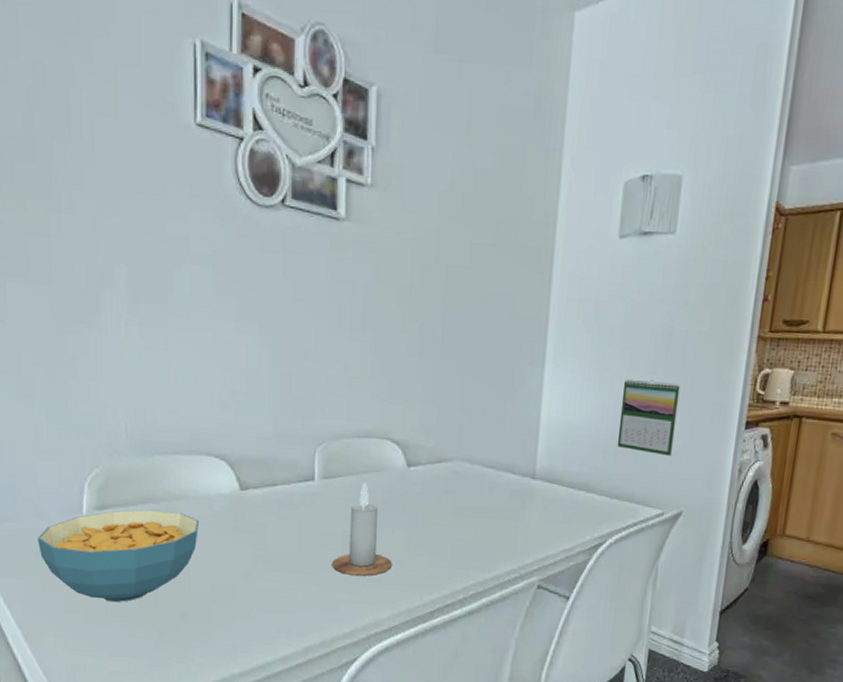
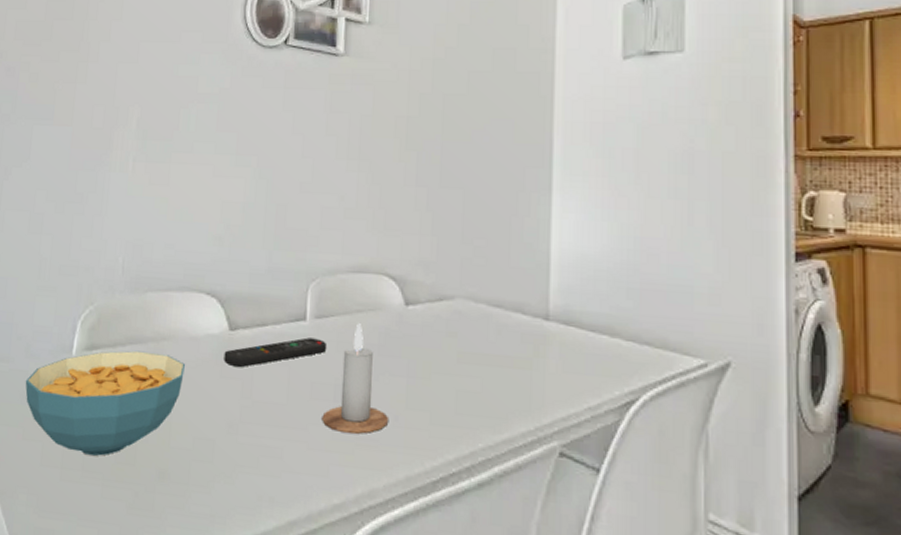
remote control: none [237,496,335,523] -> present [224,337,327,368]
calendar: present [617,378,681,457] -> none [641,205,710,295]

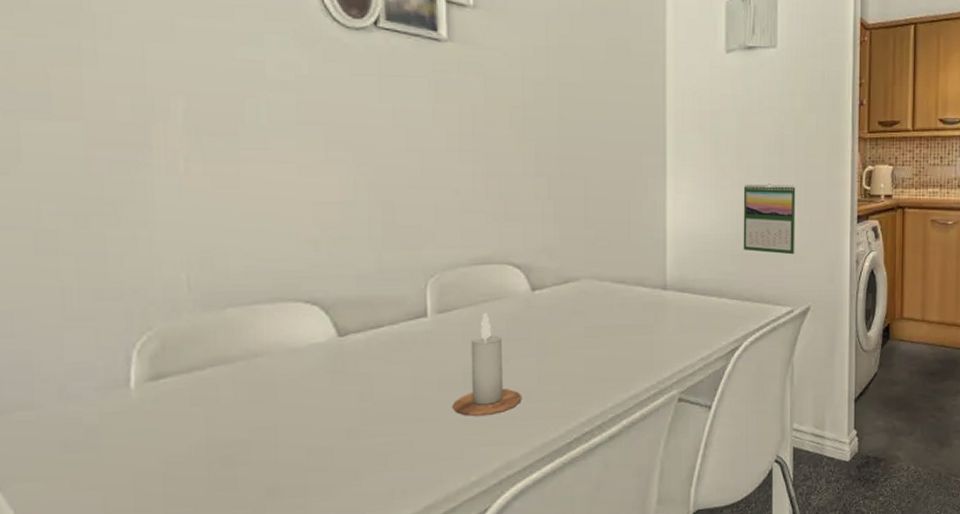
cereal bowl: present [25,350,186,456] -> none [64,371,288,491]
remote control: present [224,337,327,368] -> none [334,332,453,373]
calendar: none [641,205,710,295] -> present [743,183,796,255]

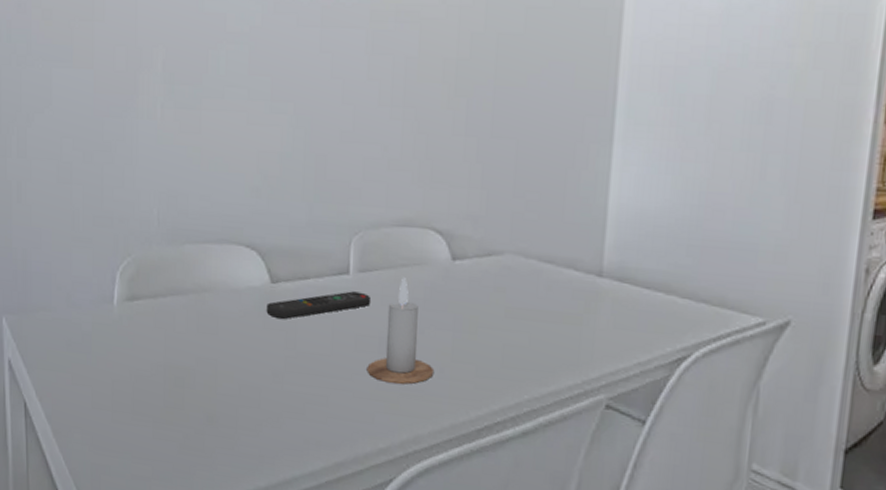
remote control: none [334,332,453,373] -> present [266,291,372,320]
calendar: present [743,183,796,255] -> none [703,158,785,252]

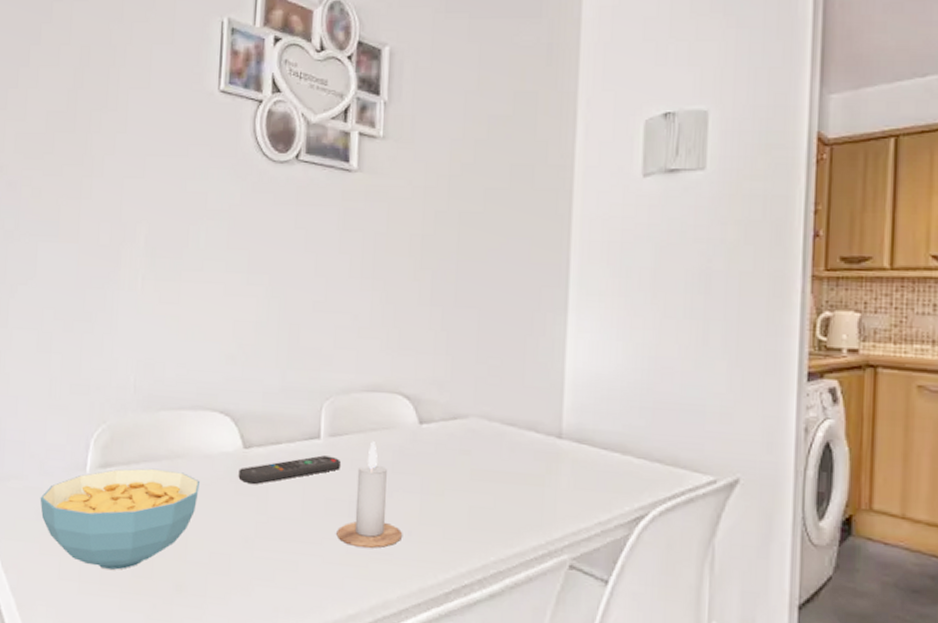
cereal bowl: none [69,301,228,401] -> present [40,468,201,570]

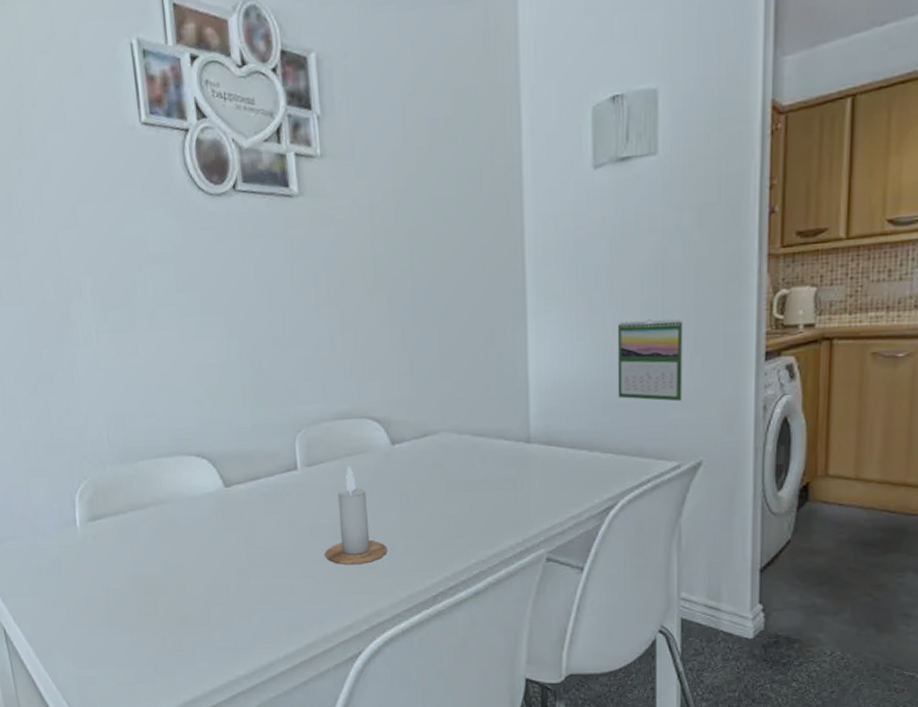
cereal bowl: present [40,468,201,570] -> none [37,516,189,611]
remote control: present [238,455,342,485] -> none [223,485,322,520]
calendar: none [654,325,725,413] -> present [617,319,683,402]

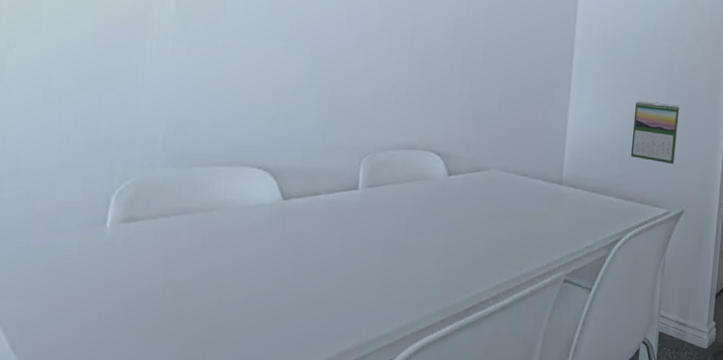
candle: present [325,467,388,564] -> none [372,191,432,278]

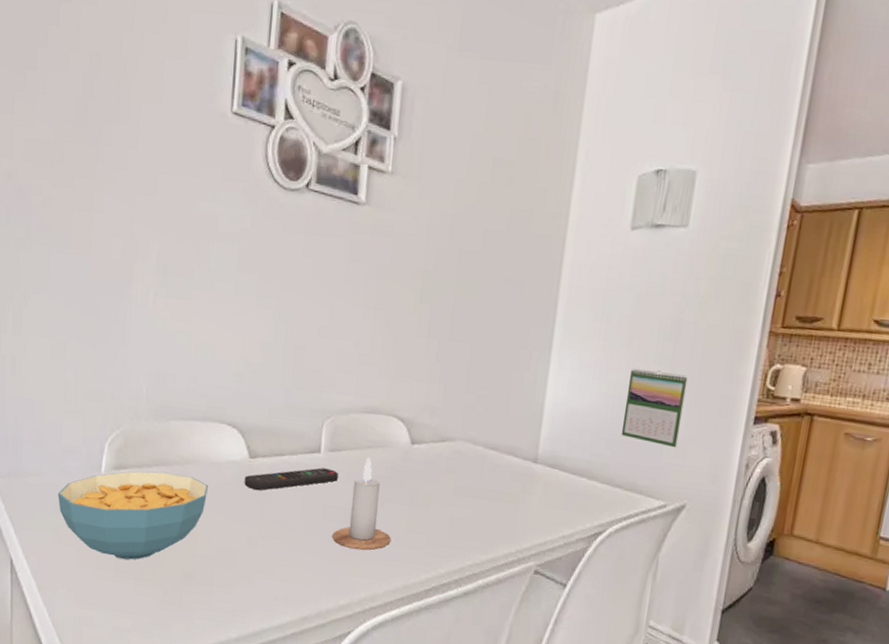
cereal bowl: none [48,221,237,317] -> present [57,471,209,560]
remote control: none [277,204,378,232] -> present [244,467,339,491]
candle: none [372,191,432,278] -> present [332,458,392,550]

